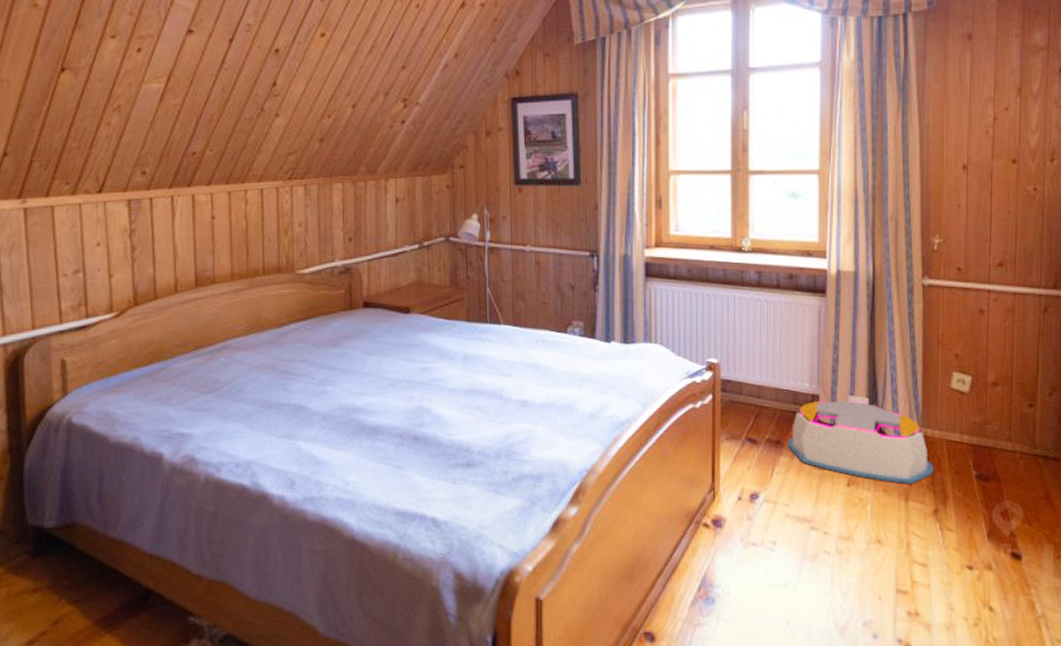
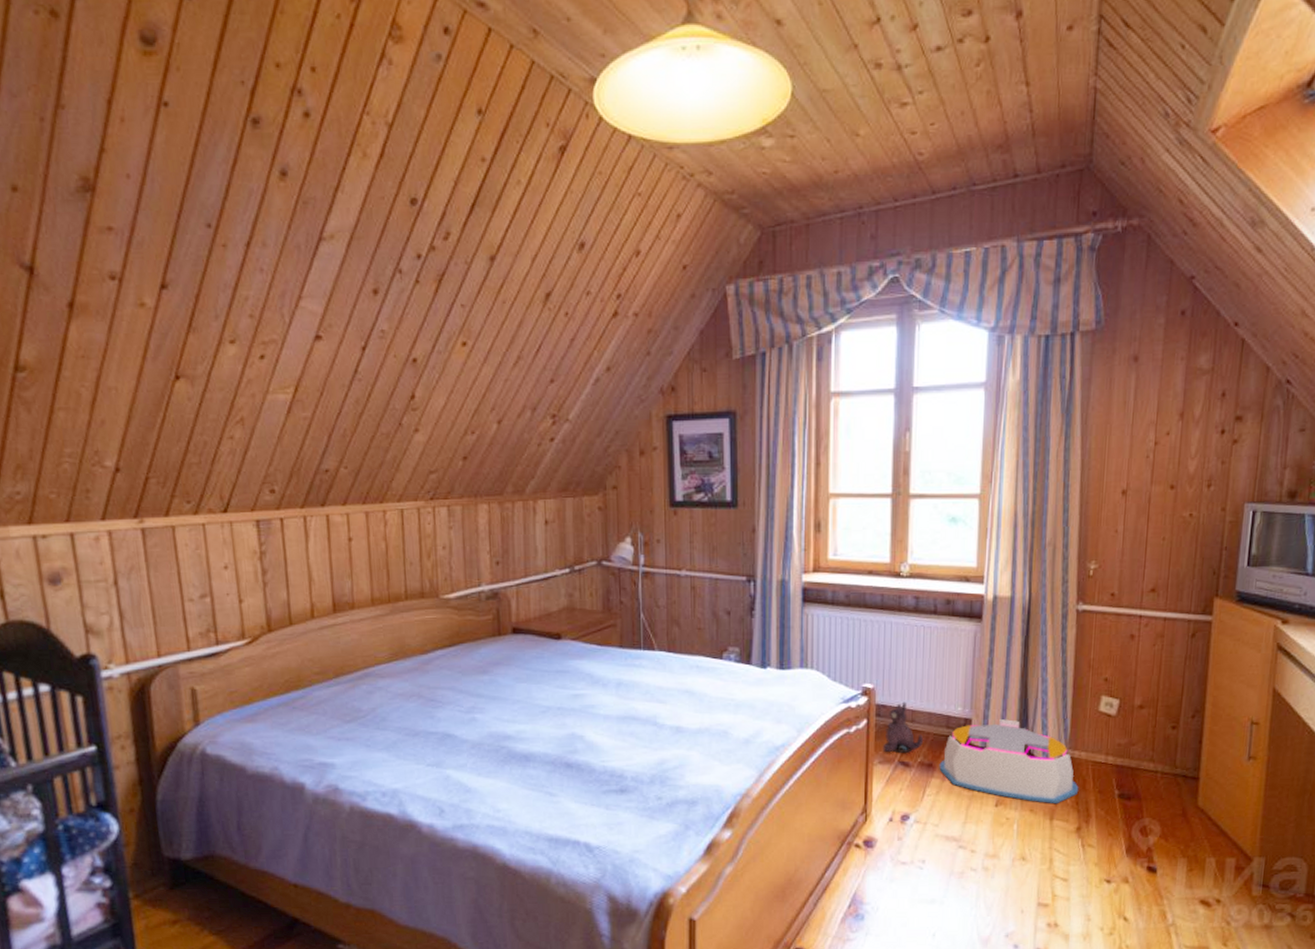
plush toy: none [729,377,770,429] -> present [883,701,923,753]

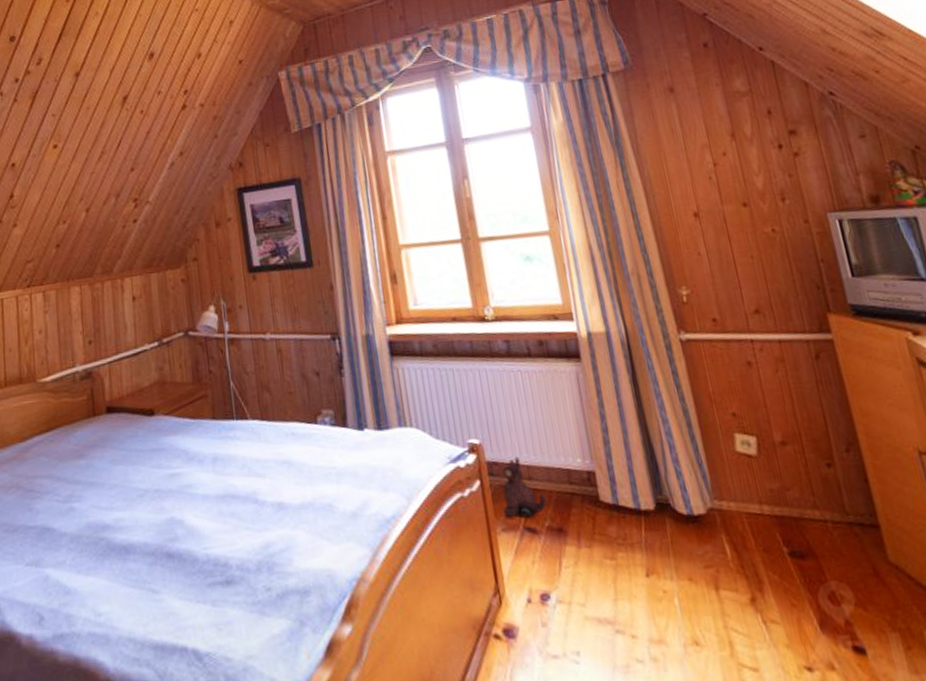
storage bin: present [939,719,1079,803] -> none [570,469,740,569]

